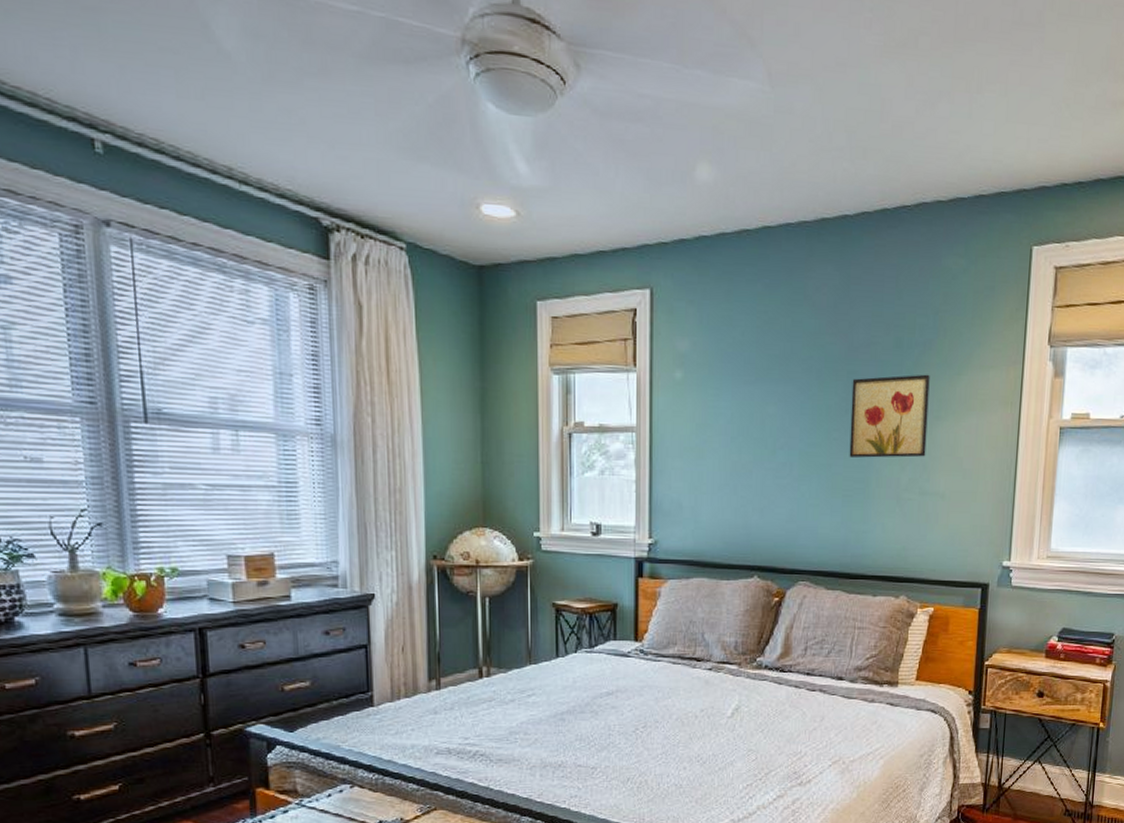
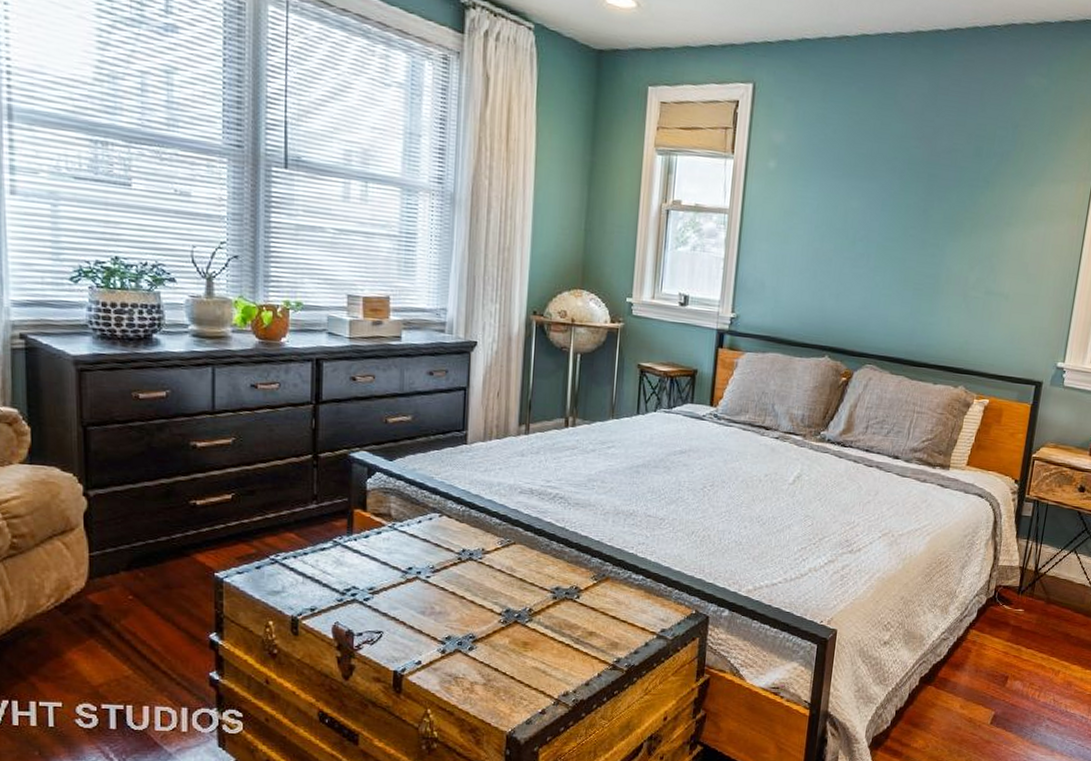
wall art: present [849,374,930,458] -> none [923,181,1005,259]

